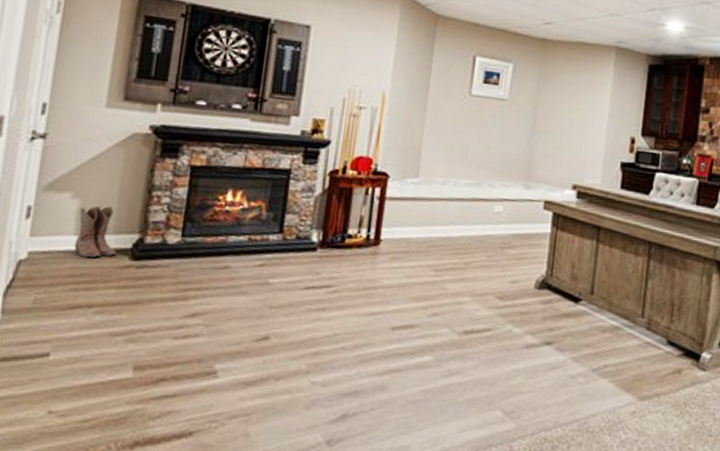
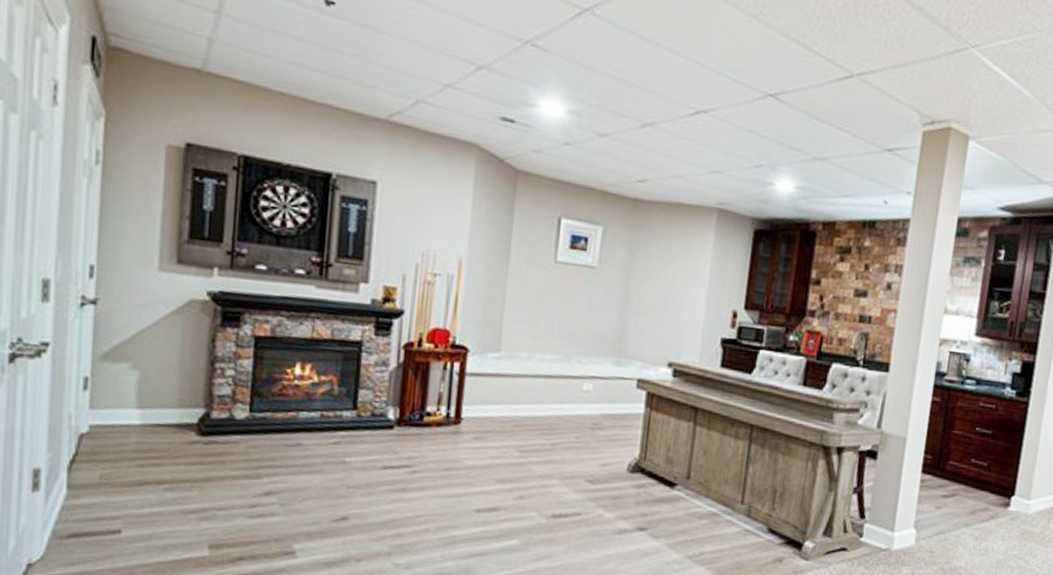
boots: present [74,205,117,258] -> none [137,377,182,432]

